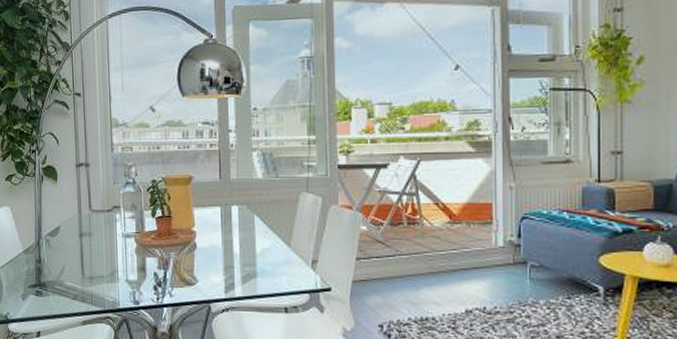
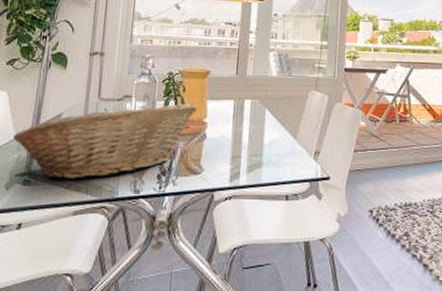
fruit basket: none [21,212,185,290] -> present [13,103,198,179]

